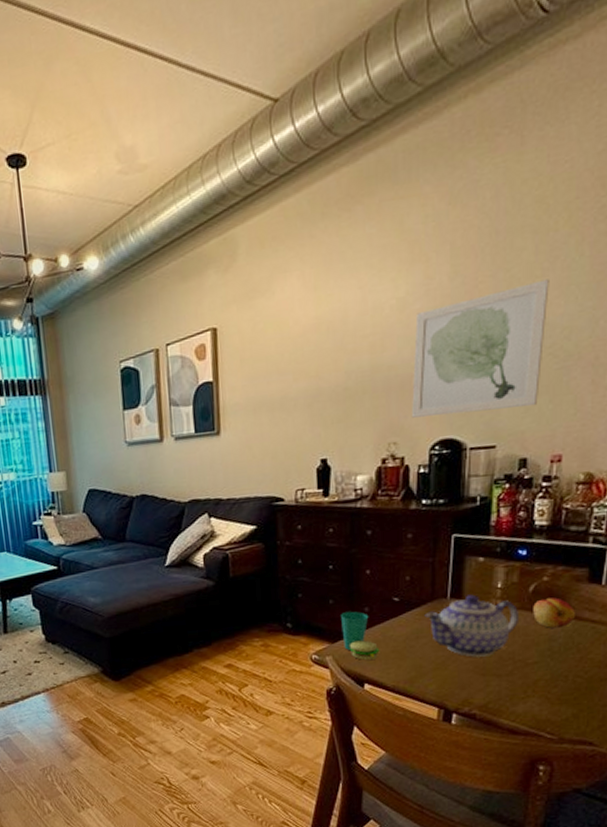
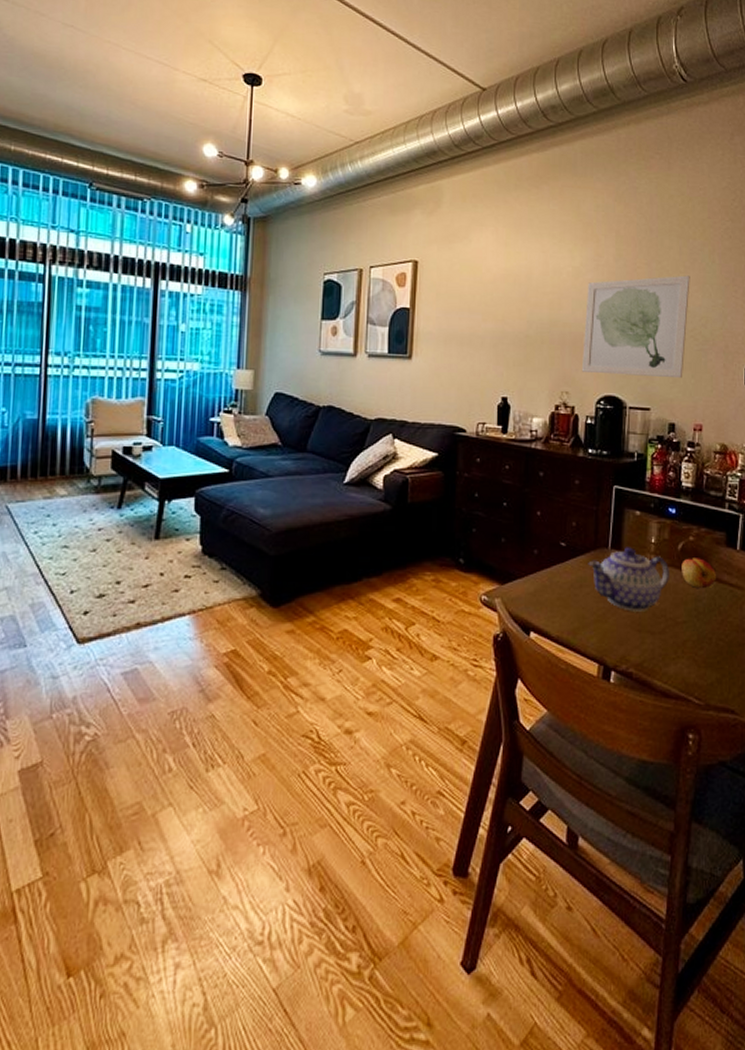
cup: present [341,611,380,660] -> none [512,552,546,605]

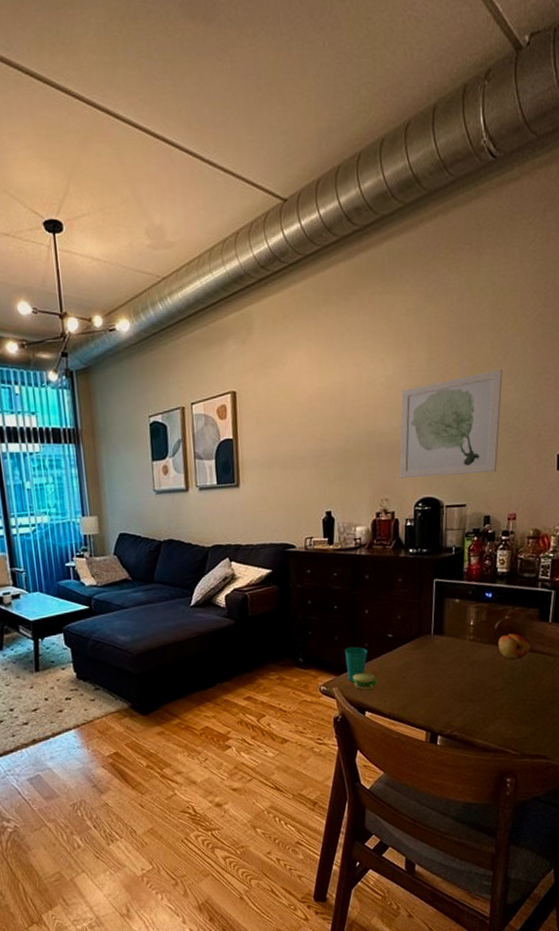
cup: none [512,552,546,605] -> present [345,646,378,690]
teapot: present [588,547,671,612] -> none [413,631,488,686]

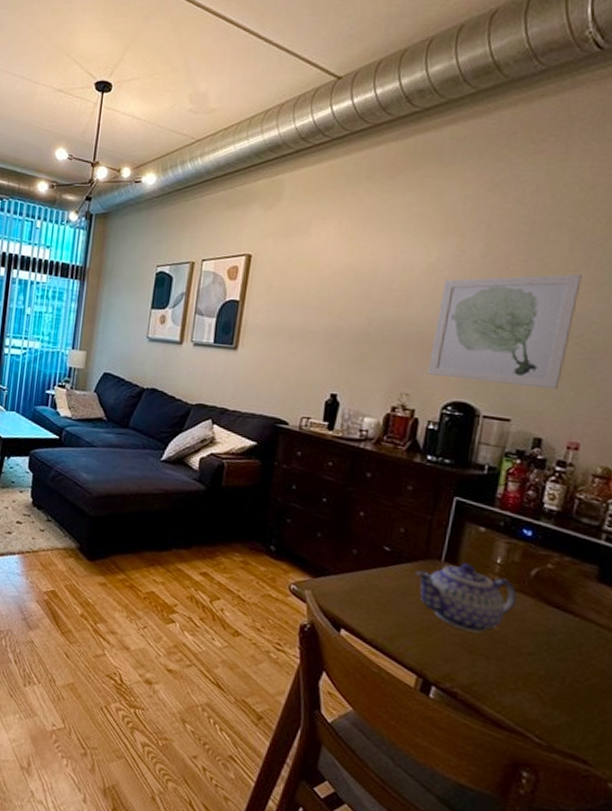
cup: present [345,646,378,690] -> none [325,548,363,605]
teapot: none [413,631,488,686] -> present [415,562,518,634]
fruit: present [498,633,530,660] -> none [532,586,579,623]

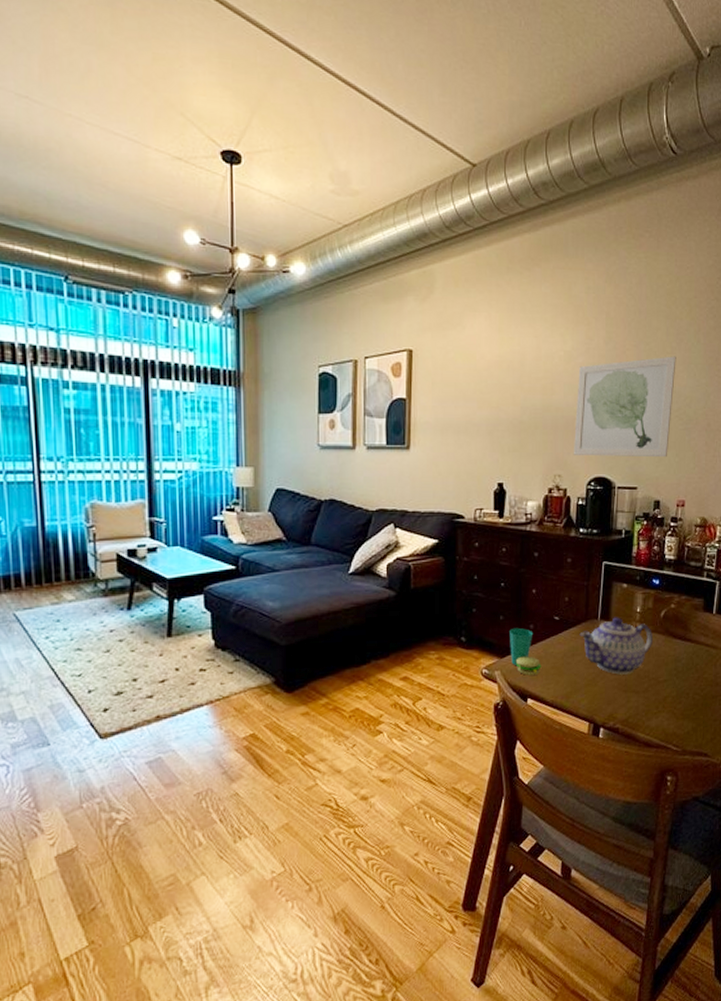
cup: none [325,548,363,605] -> present [510,627,542,675]

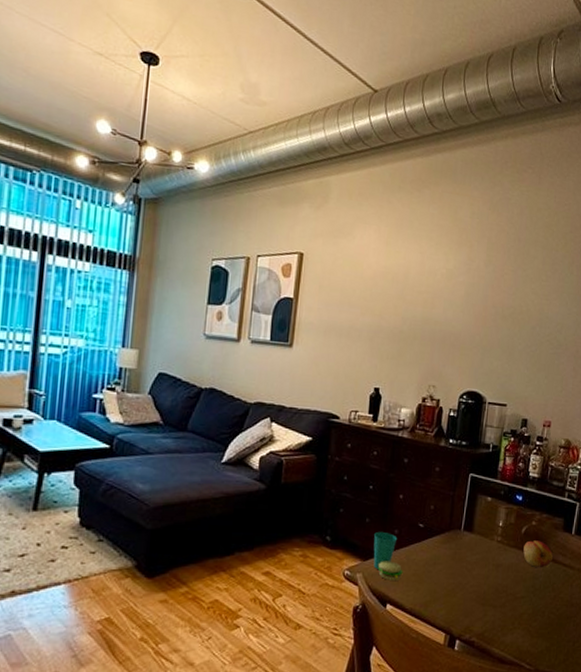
wall art: present [573,356,676,458] -> none [448,283,551,379]
teapot: present [579,617,654,675] -> none [442,529,514,587]
fruit: none [664,623,694,651] -> present [523,540,553,568]

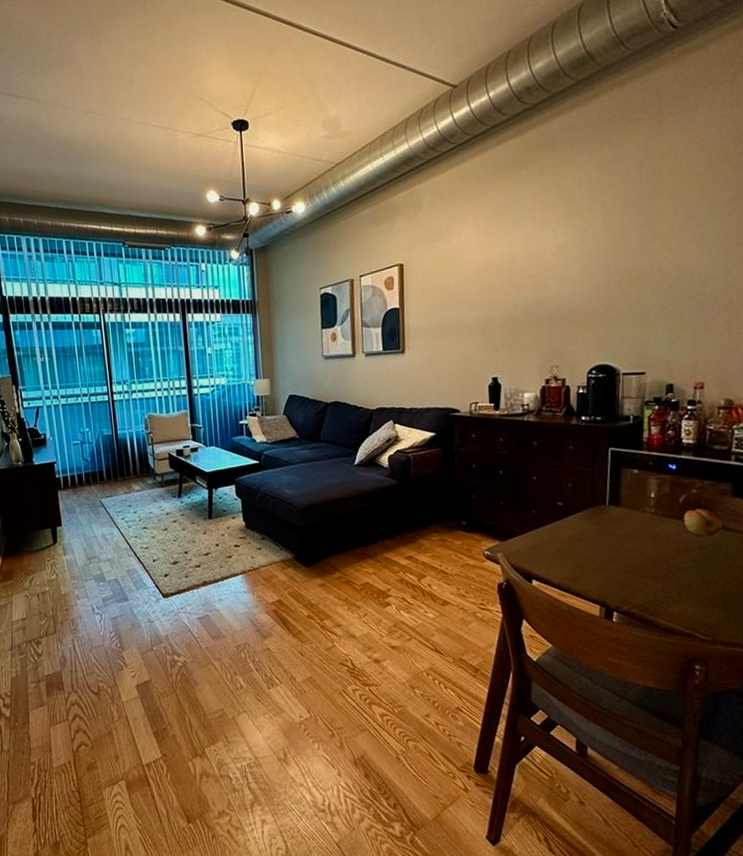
cup: present [373,531,403,580] -> none [511,512,546,558]

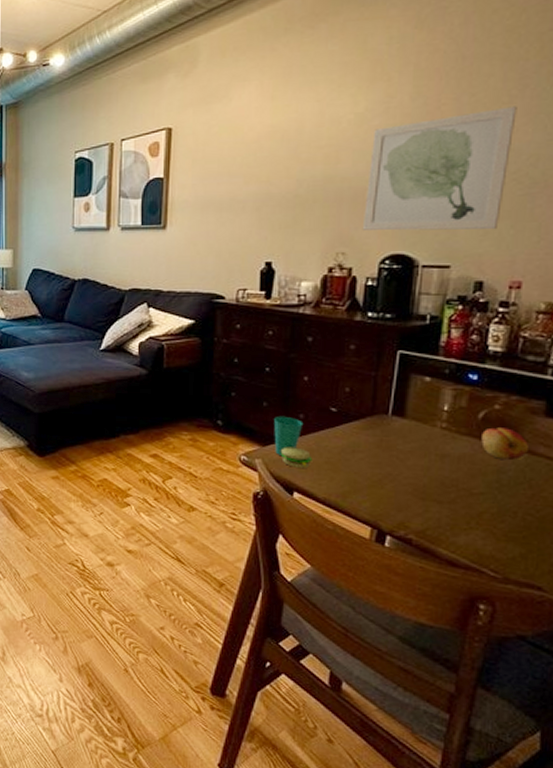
cup: none [511,512,546,558] -> present [274,415,313,468]
wall art: none [570,235,687,346] -> present [362,106,517,231]

